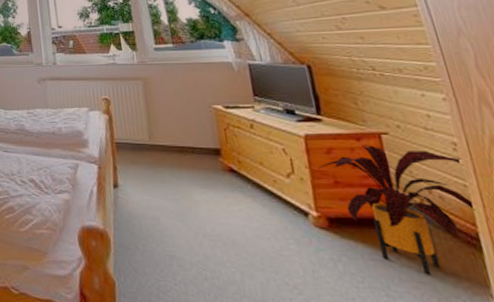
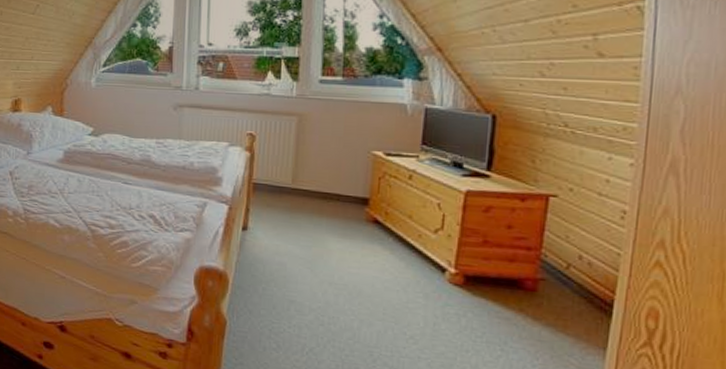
house plant: present [318,145,475,276] -> none [471,206,626,335]

